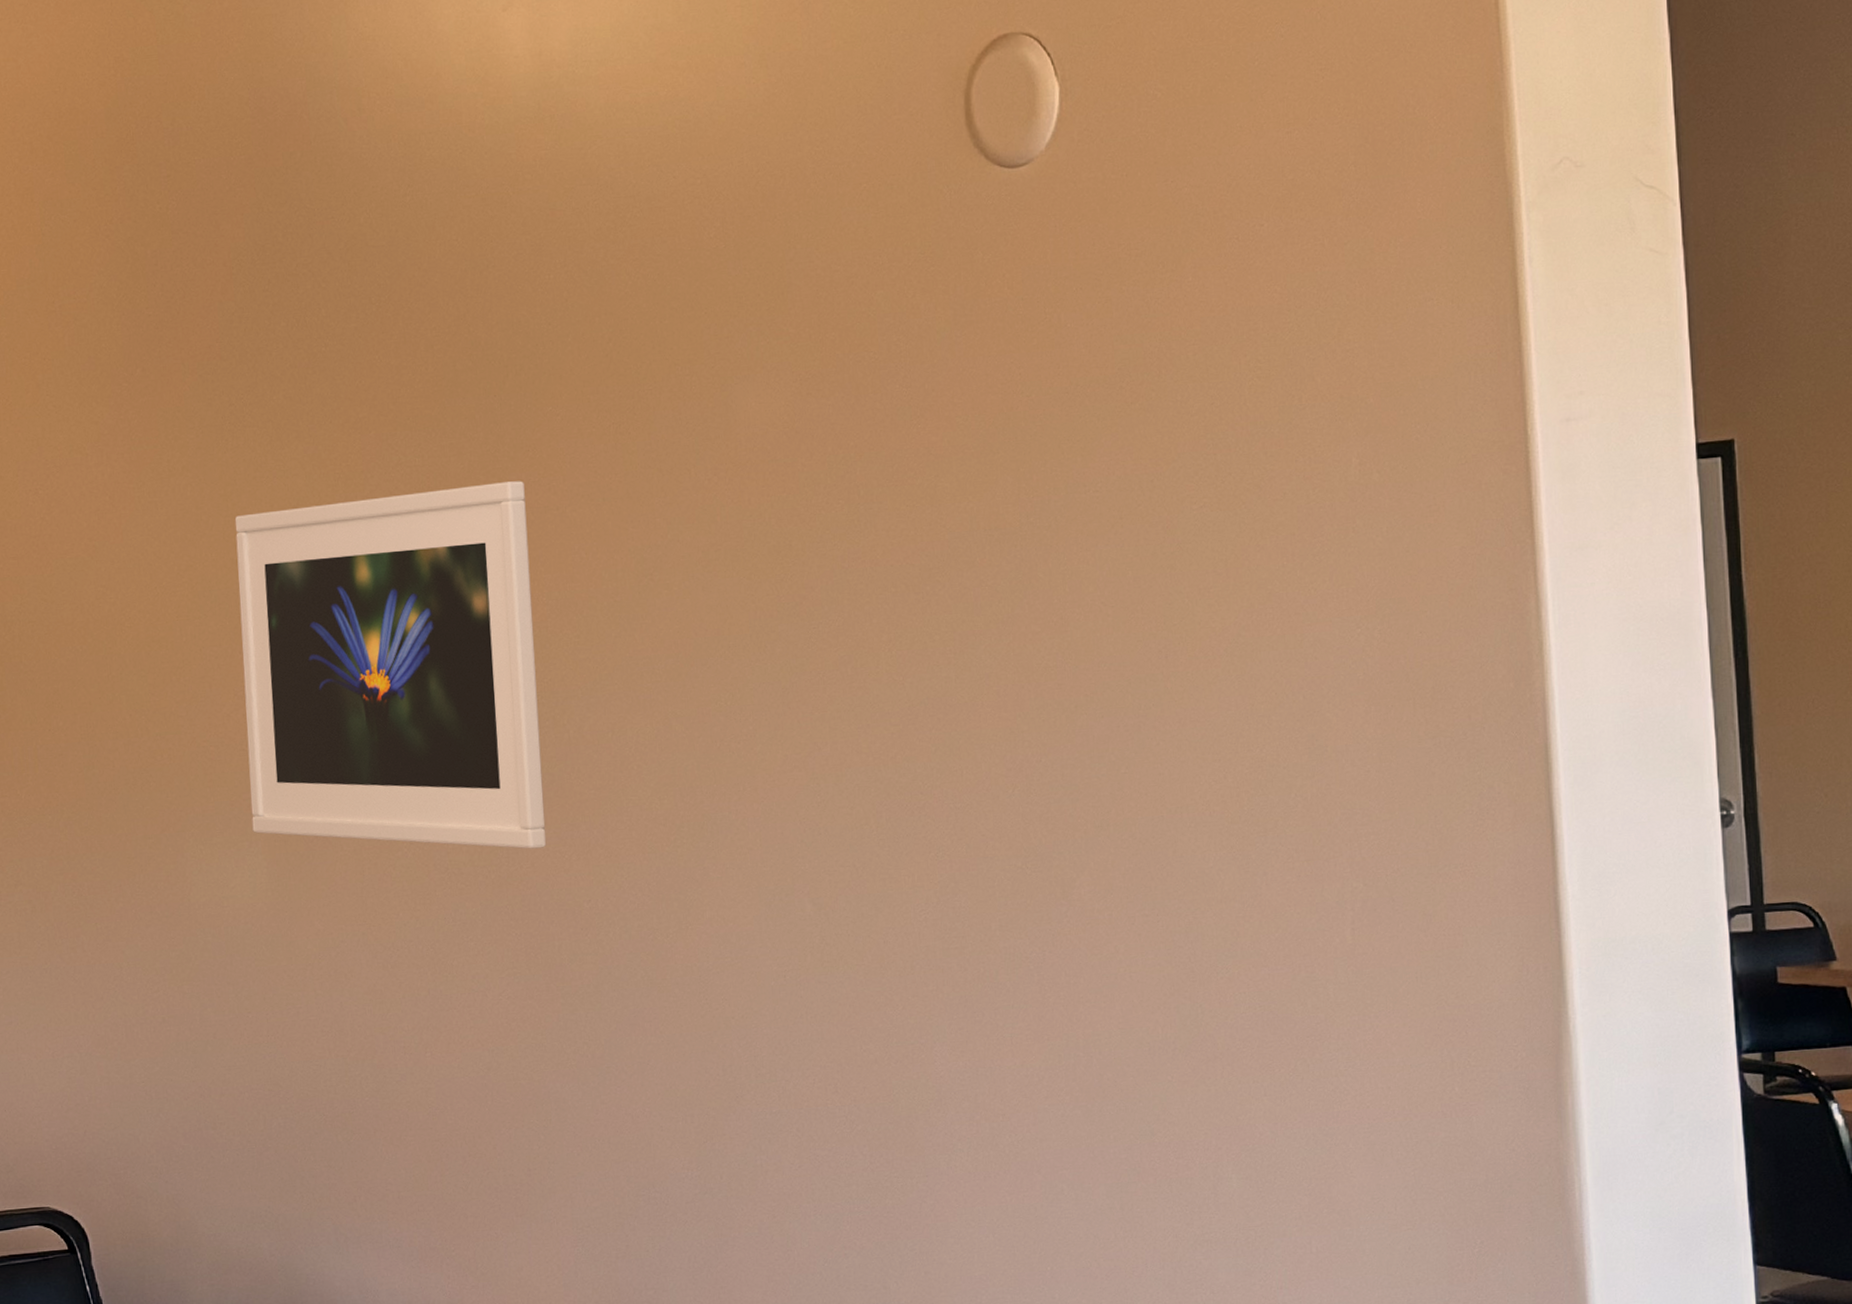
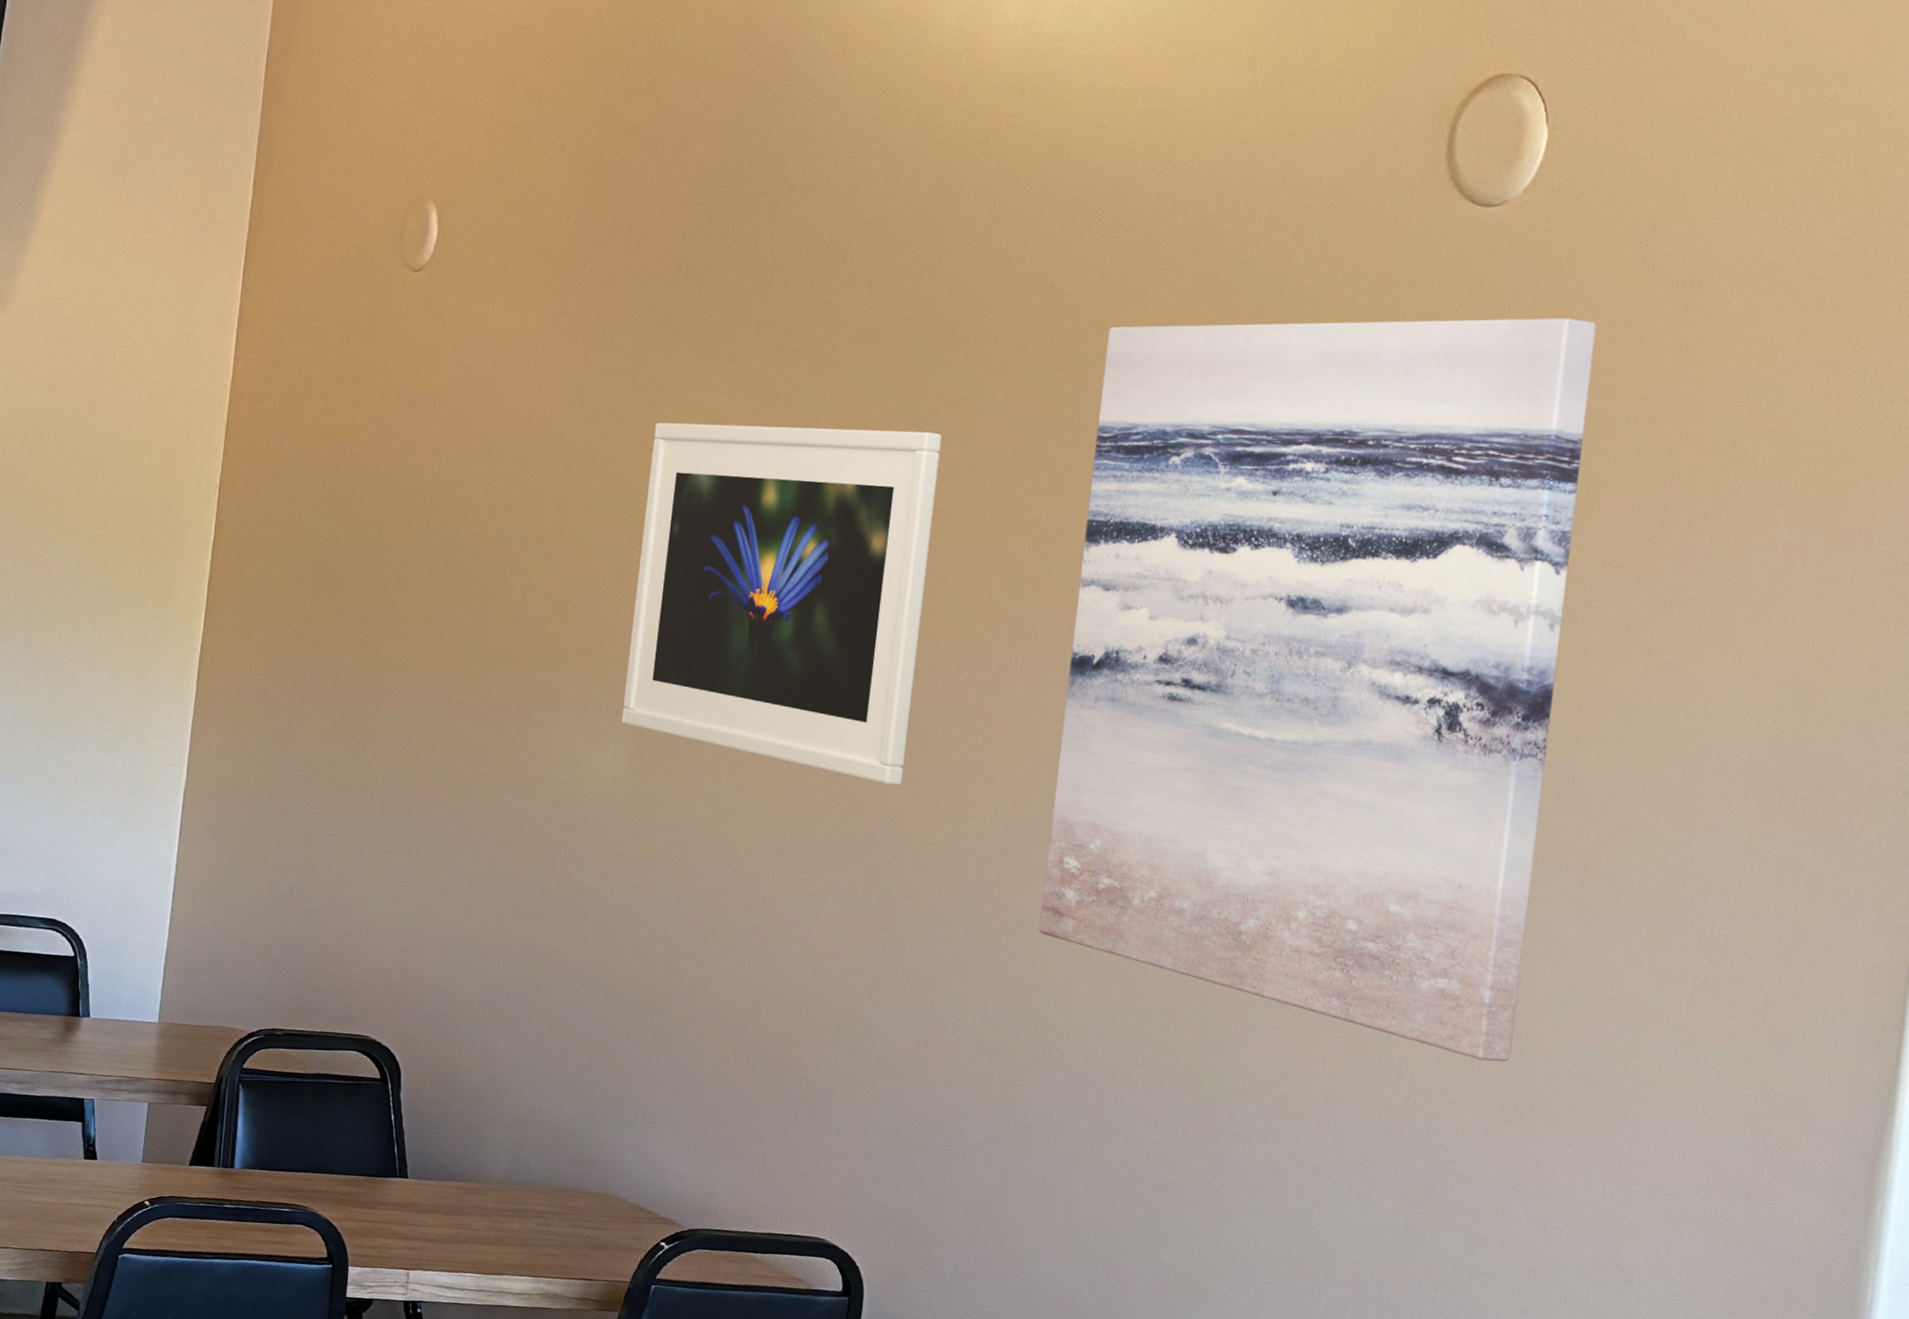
wall art: none [670,265,1192,1025] -> present [1039,318,1597,1062]

